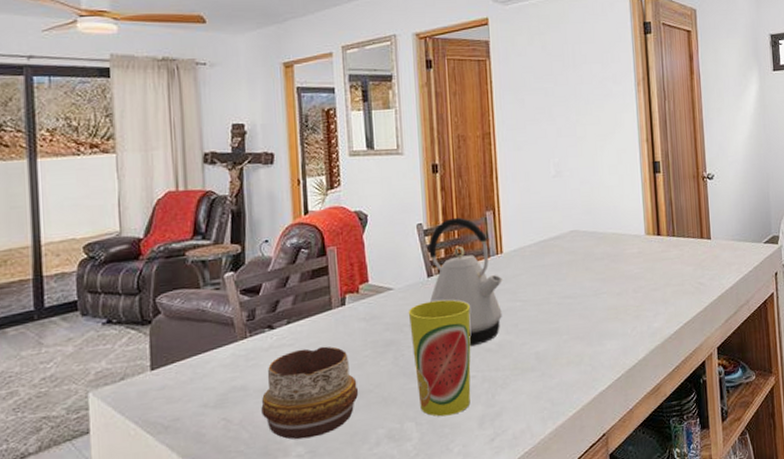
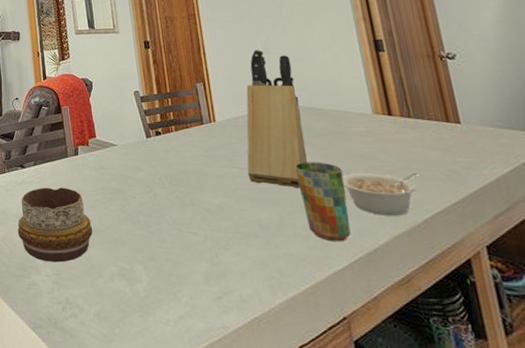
cup: present [408,299,471,417] -> none [131,159,195,266]
kettle: present [428,217,503,347] -> none [145,87,220,205]
knife block: none [530,172,587,316] -> present [246,49,308,189]
cup: none [574,286,617,364] -> present [295,162,351,242]
legume: none [614,288,676,332] -> present [342,173,419,216]

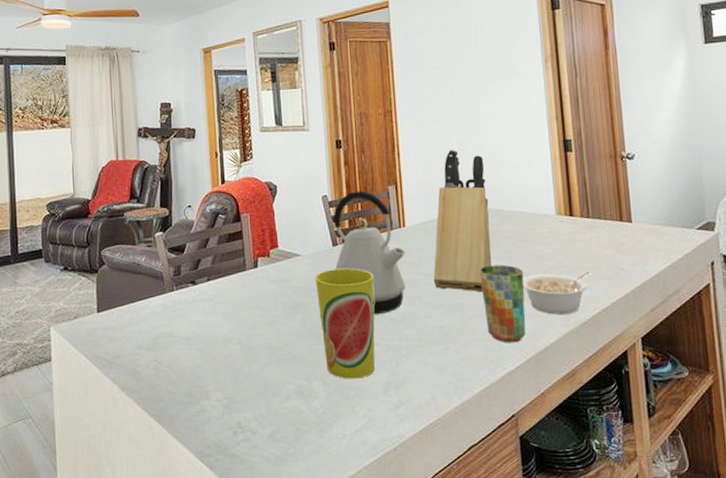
decorative bowl: present [17,187,93,263] -> none [186,303,271,386]
cup: none [131,159,195,266] -> present [314,268,375,379]
kettle: none [145,87,220,205] -> present [333,190,405,315]

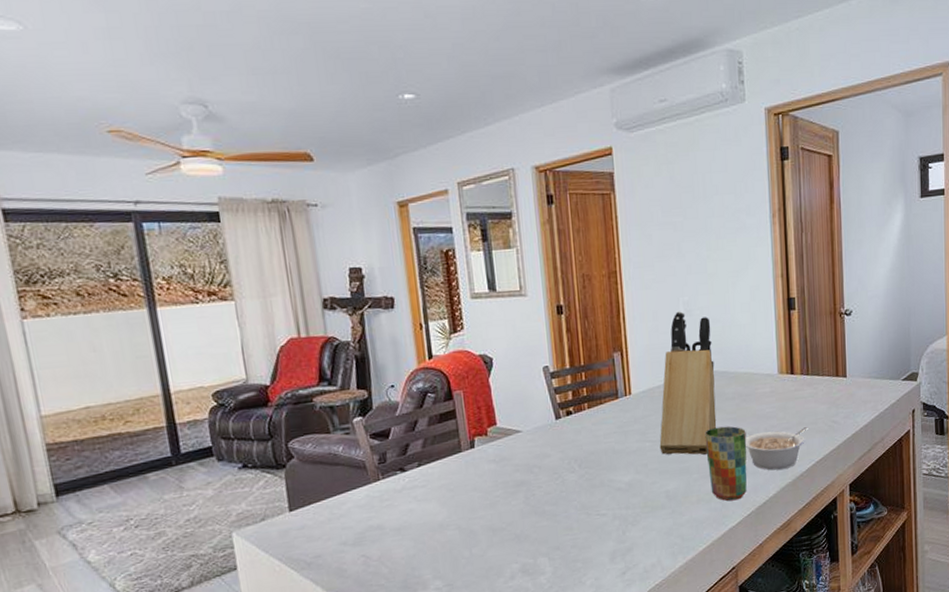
cup: present [314,268,375,379] -> none [537,440,602,552]
kettle: present [333,190,405,315] -> none [555,359,632,486]

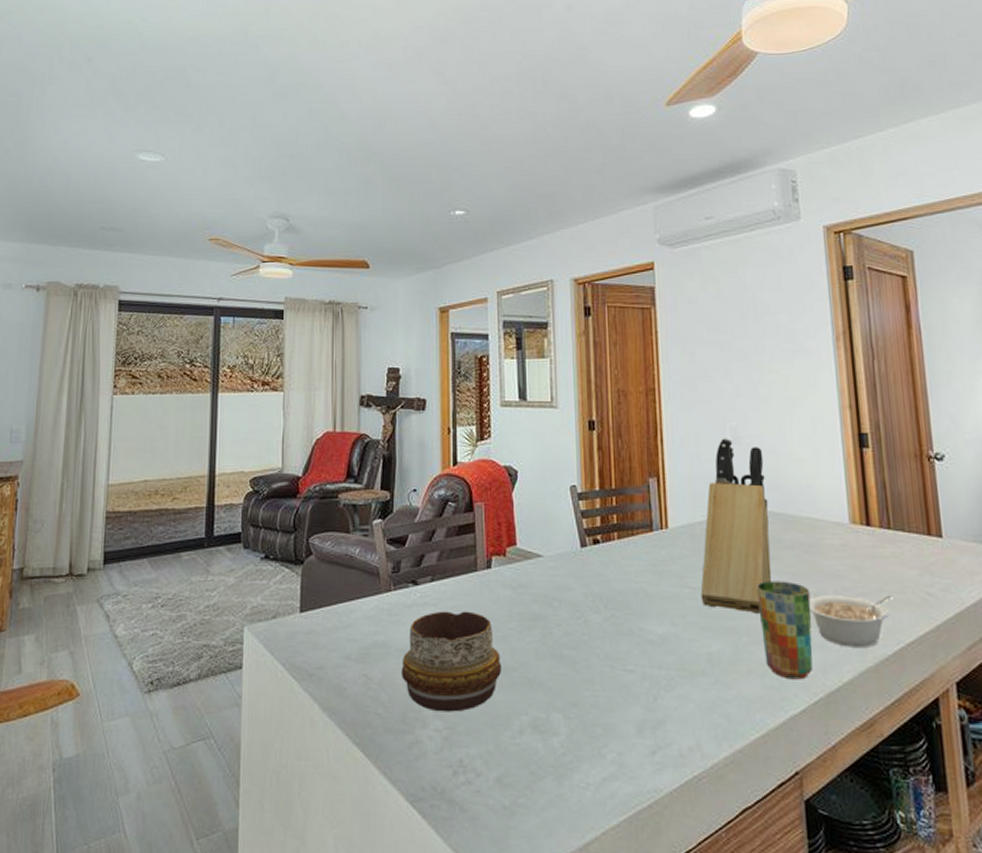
decorative bowl: none [398,487,492,574] -> present [401,611,502,712]

